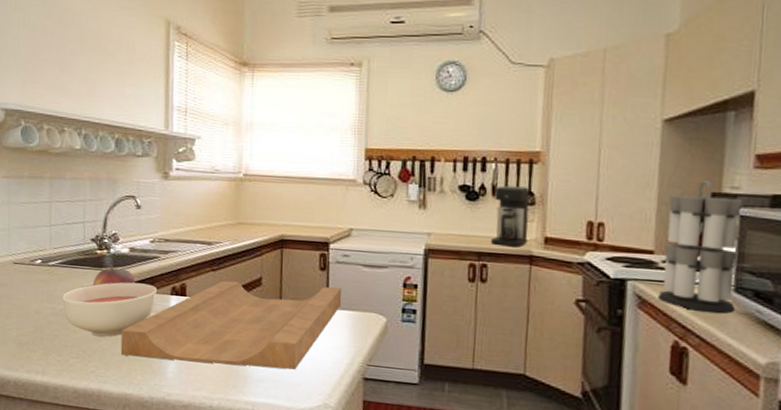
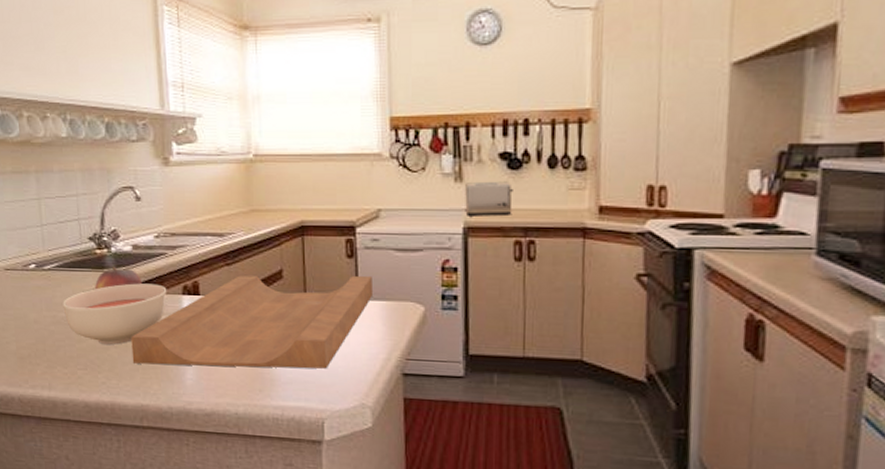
toaster: none [427,209,470,241] -> present [465,181,513,217]
coffee maker: present [490,186,530,247] -> none [537,150,580,219]
spice rack: present [658,179,742,314] -> none [730,129,824,281]

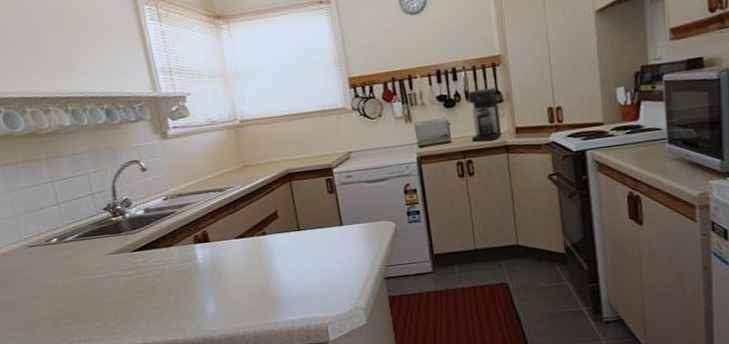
bowl: present [63,283,167,345] -> none [87,238,182,296]
fruit: present [95,267,143,290] -> none [115,229,158,252]
cutting board: present [131,275,374,369] -> none [154,205,354,308]
coffee maker: none [537,150,580,219] -> present [468,87,502,142]

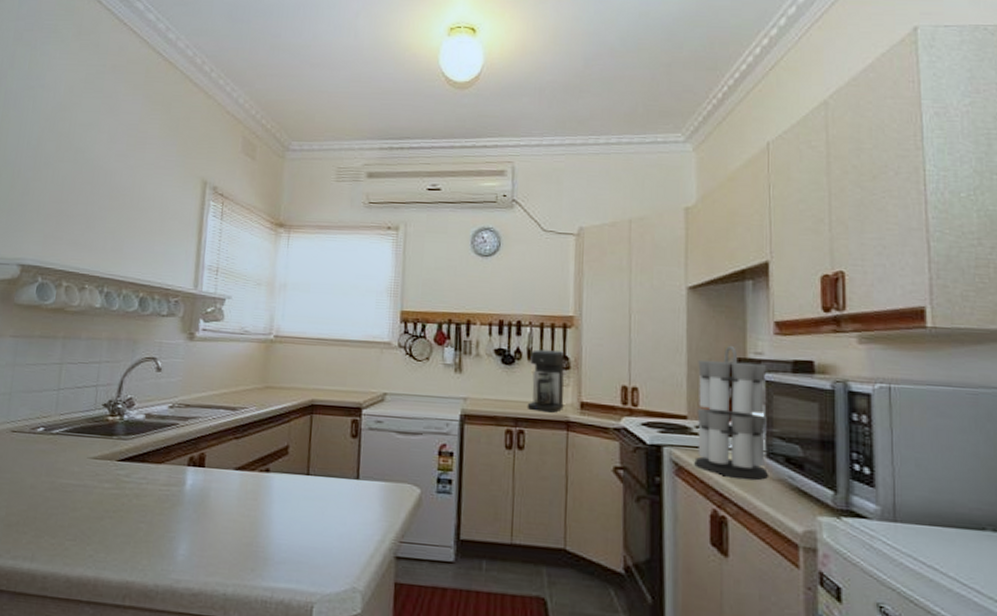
toaster: present [414,117,451,148] -> none [462,373,506,406]
spice rack: none [609,56,671,165] -> present [694,345,769,481]

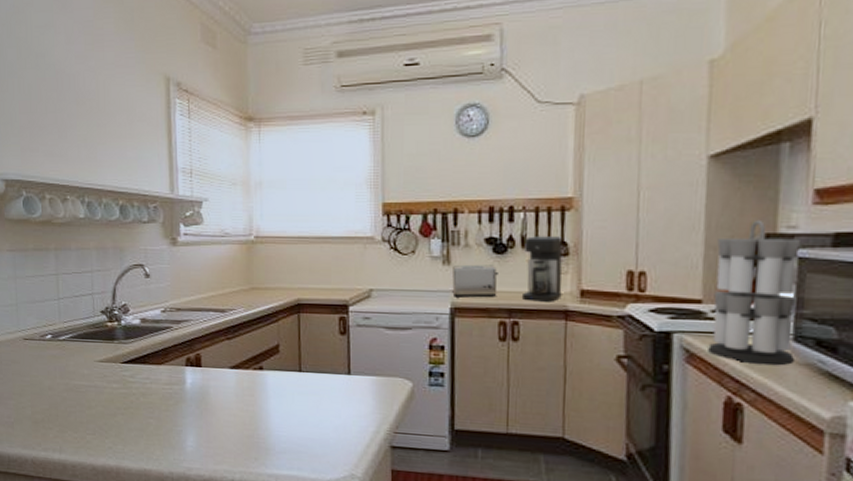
toaster: none [462,373,506,406] -> present [452,264,498,298]

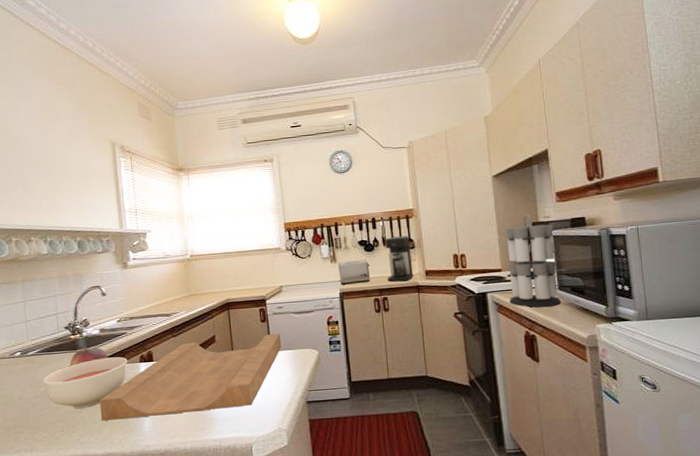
bowl: none [75,354,172,412] -> present [43,357,128,409]
fruit: none [105,339,149,360] -> present [70,347,108,367]
cutting board: none [137,349,365,440] -> present [99,333,282,421]

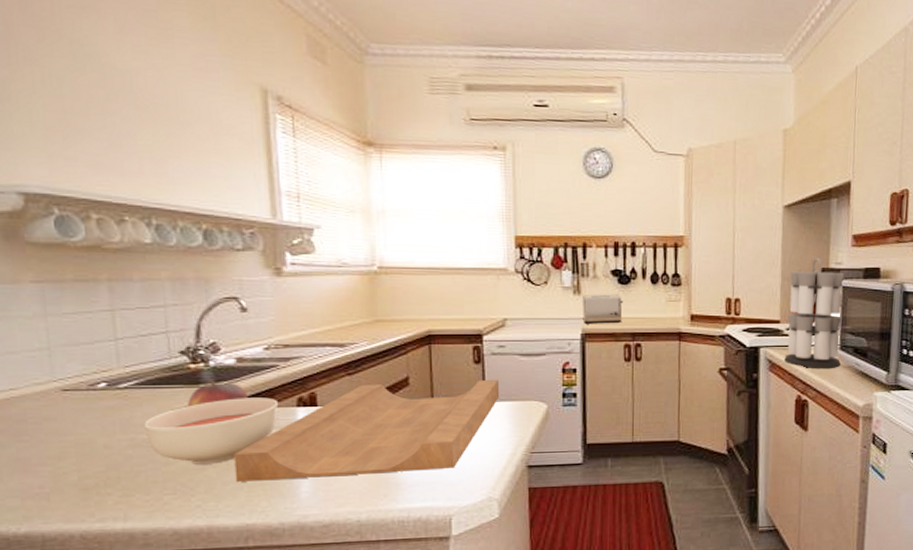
coffee maker: present [385,236,414,282] -> none [643,269,676,326]

